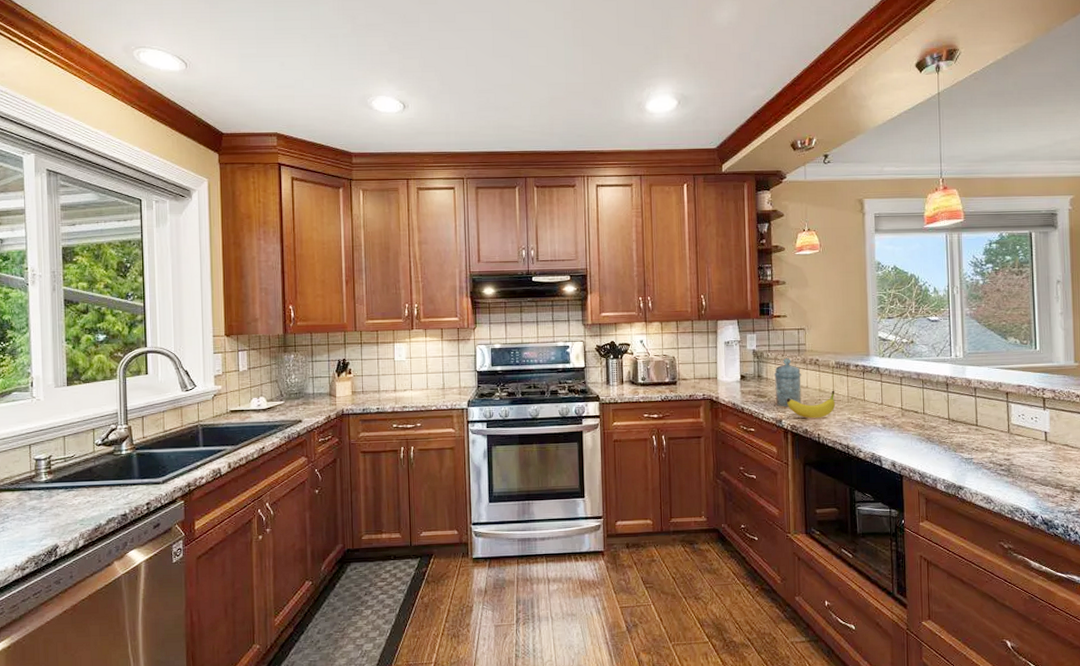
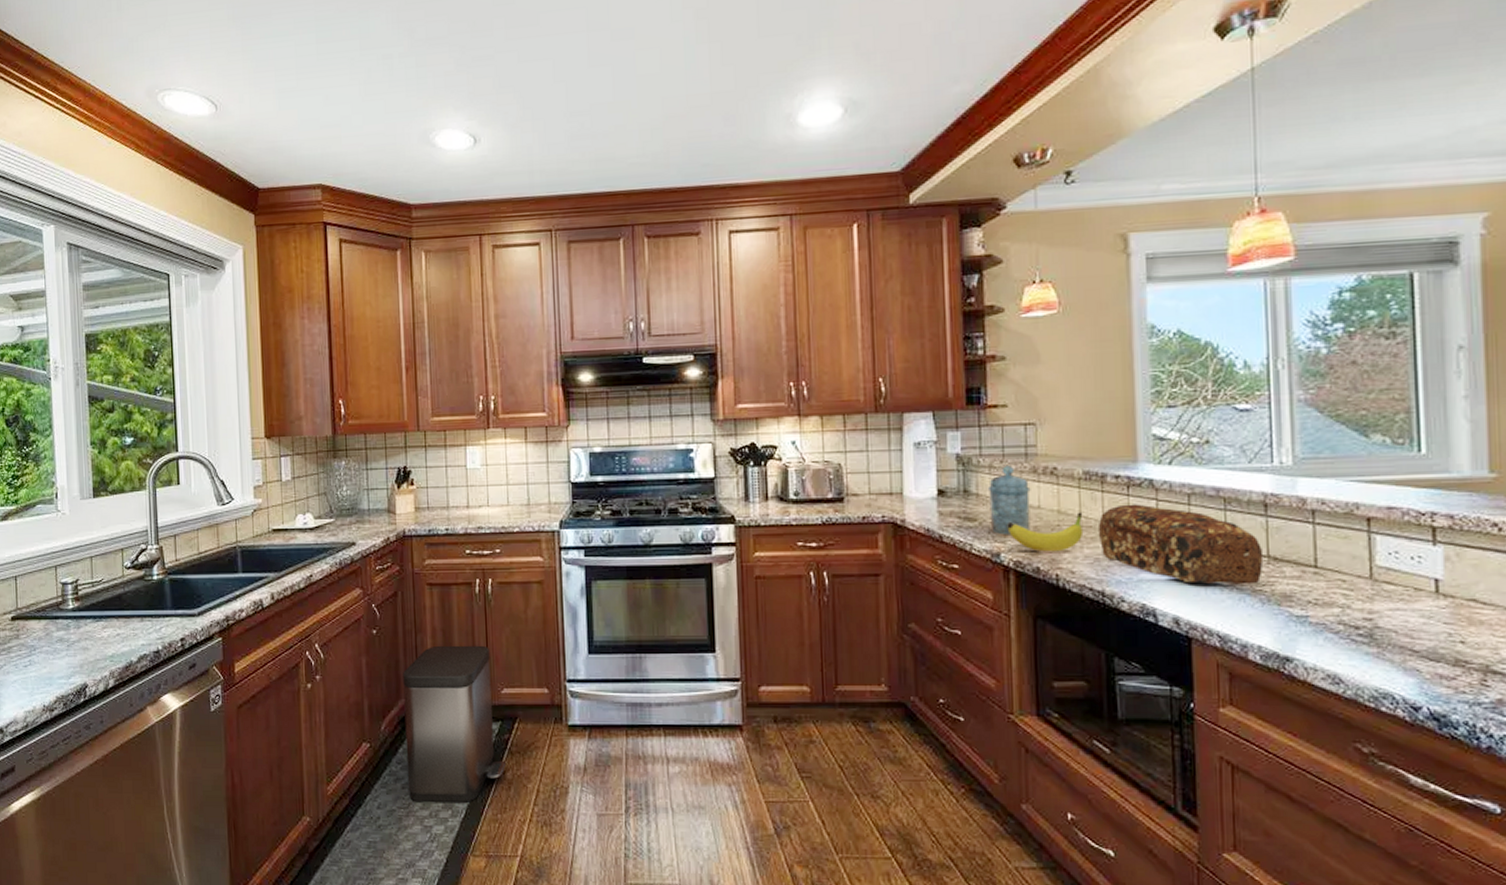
pedal bin: none [340,499,423,626] -> present [403,645,506,803]
bread loaf: none [845,384,946,439] -> present [1099,504,1264,585]

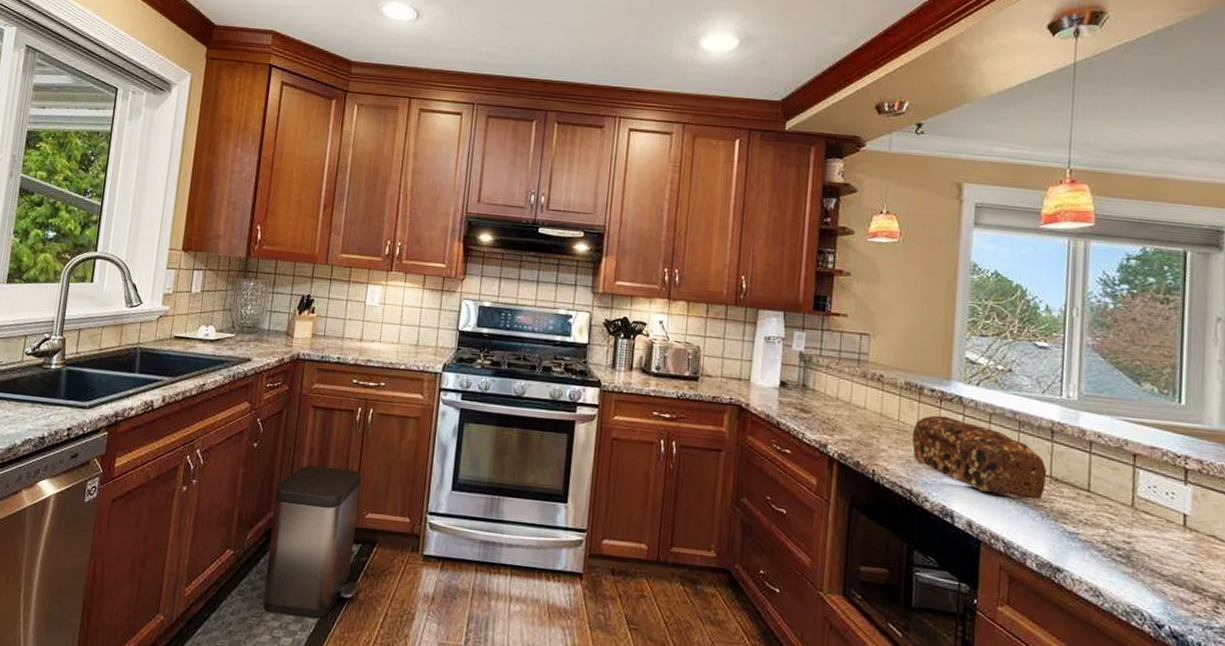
canister: present [987,464,1031,535] -> none [821,367,860,430]
fruit: present [1007,512,1084,552] -> none [835,417,901,450]

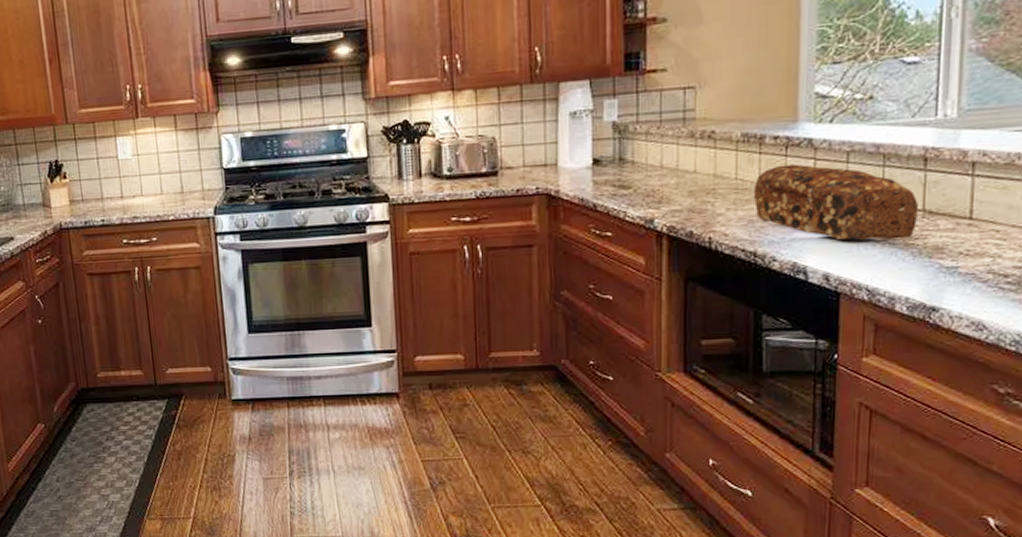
pedal bin: present [263,465,361,618] -> none [70,329,174,475]

